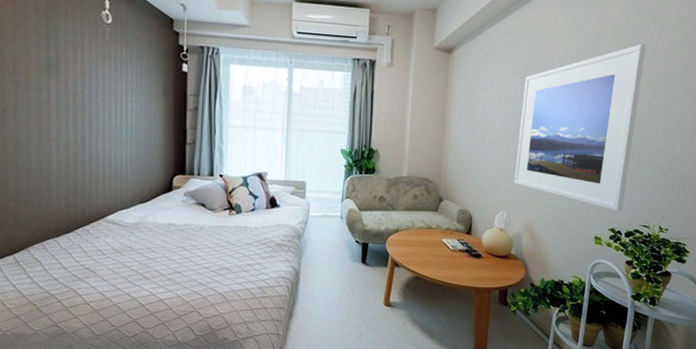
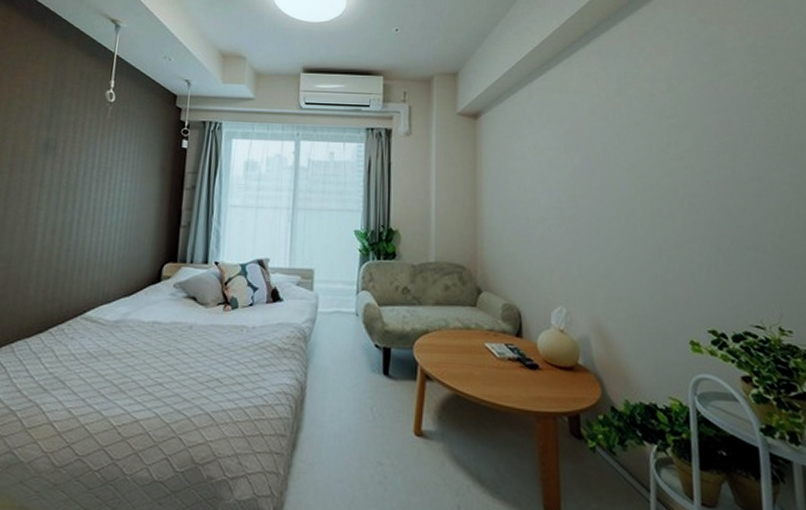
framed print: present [514,44,646,212] -> none [568,100,722,307]

